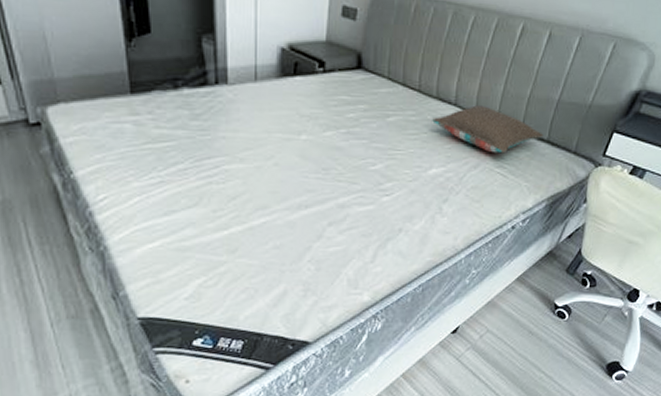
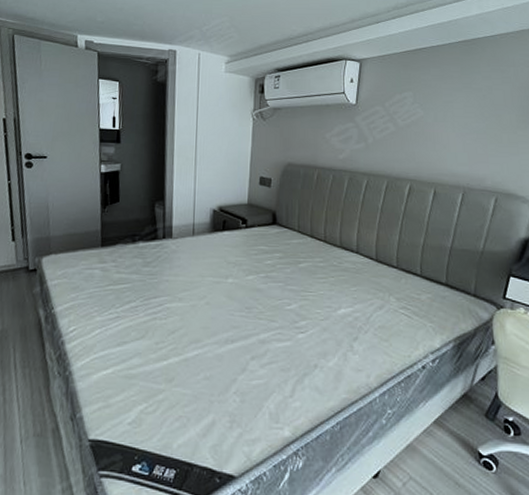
pillow: present [432,105,544,154] -> none [338,253,442,296]

